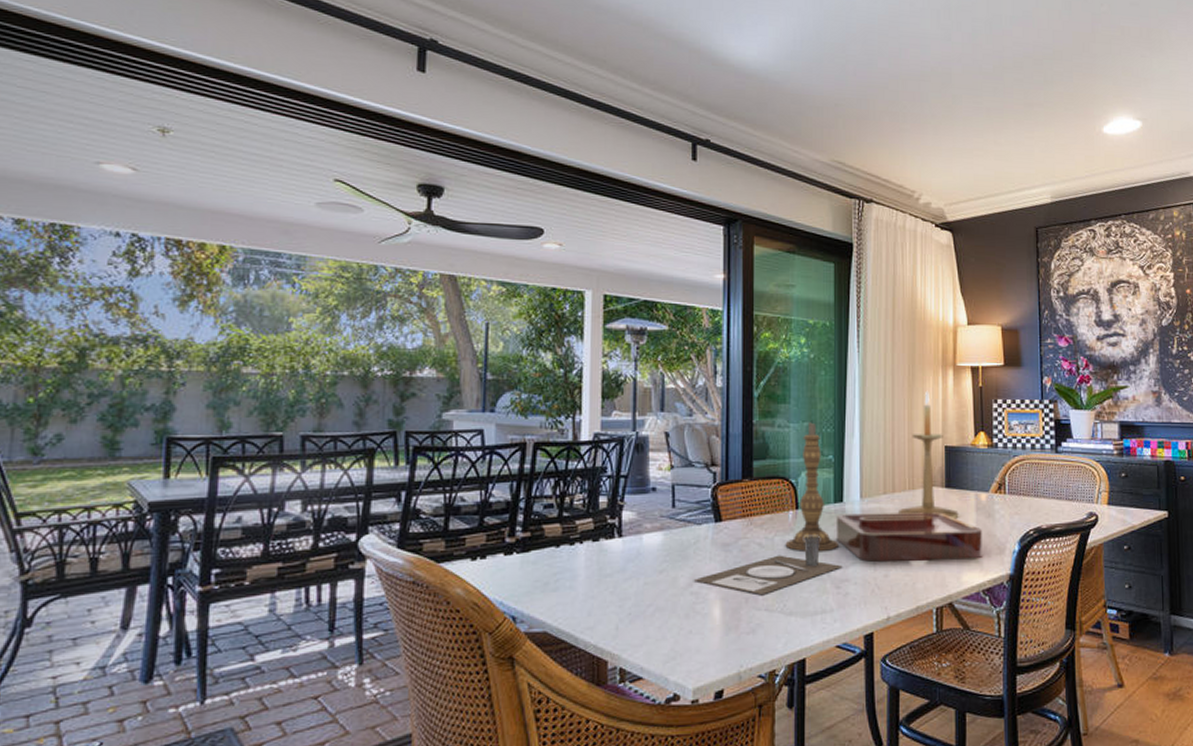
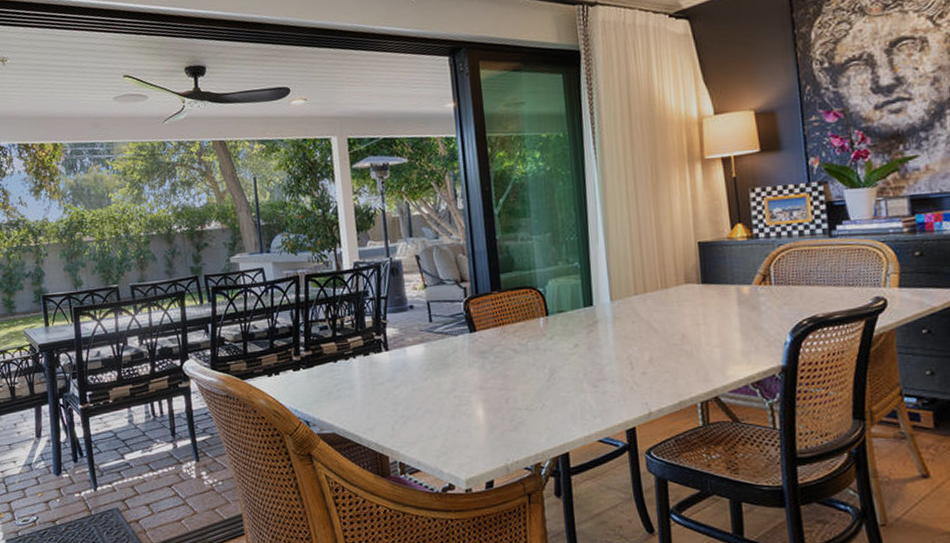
place setting: present [694,535,843,596] -> none [457,338,598,397]
candlestick: present [785,421,838,551] -> none [539,231,592,355]
decorative tray: present [837,512,982,562] -> none [588,309,749,361]
candlestick: present [897,390,959,519] -> none [651,188,719,315]

